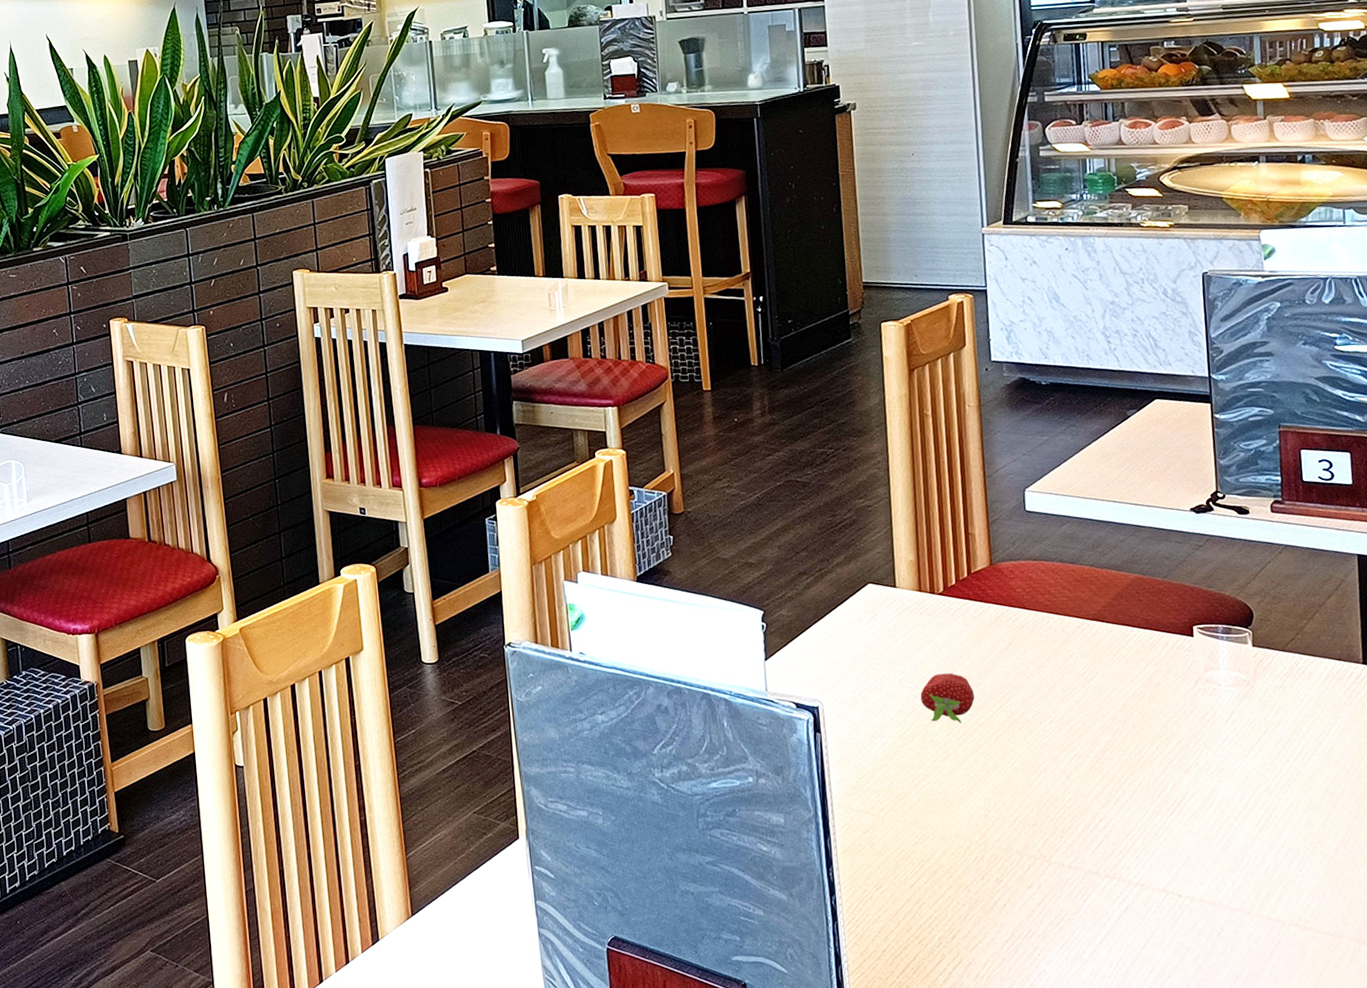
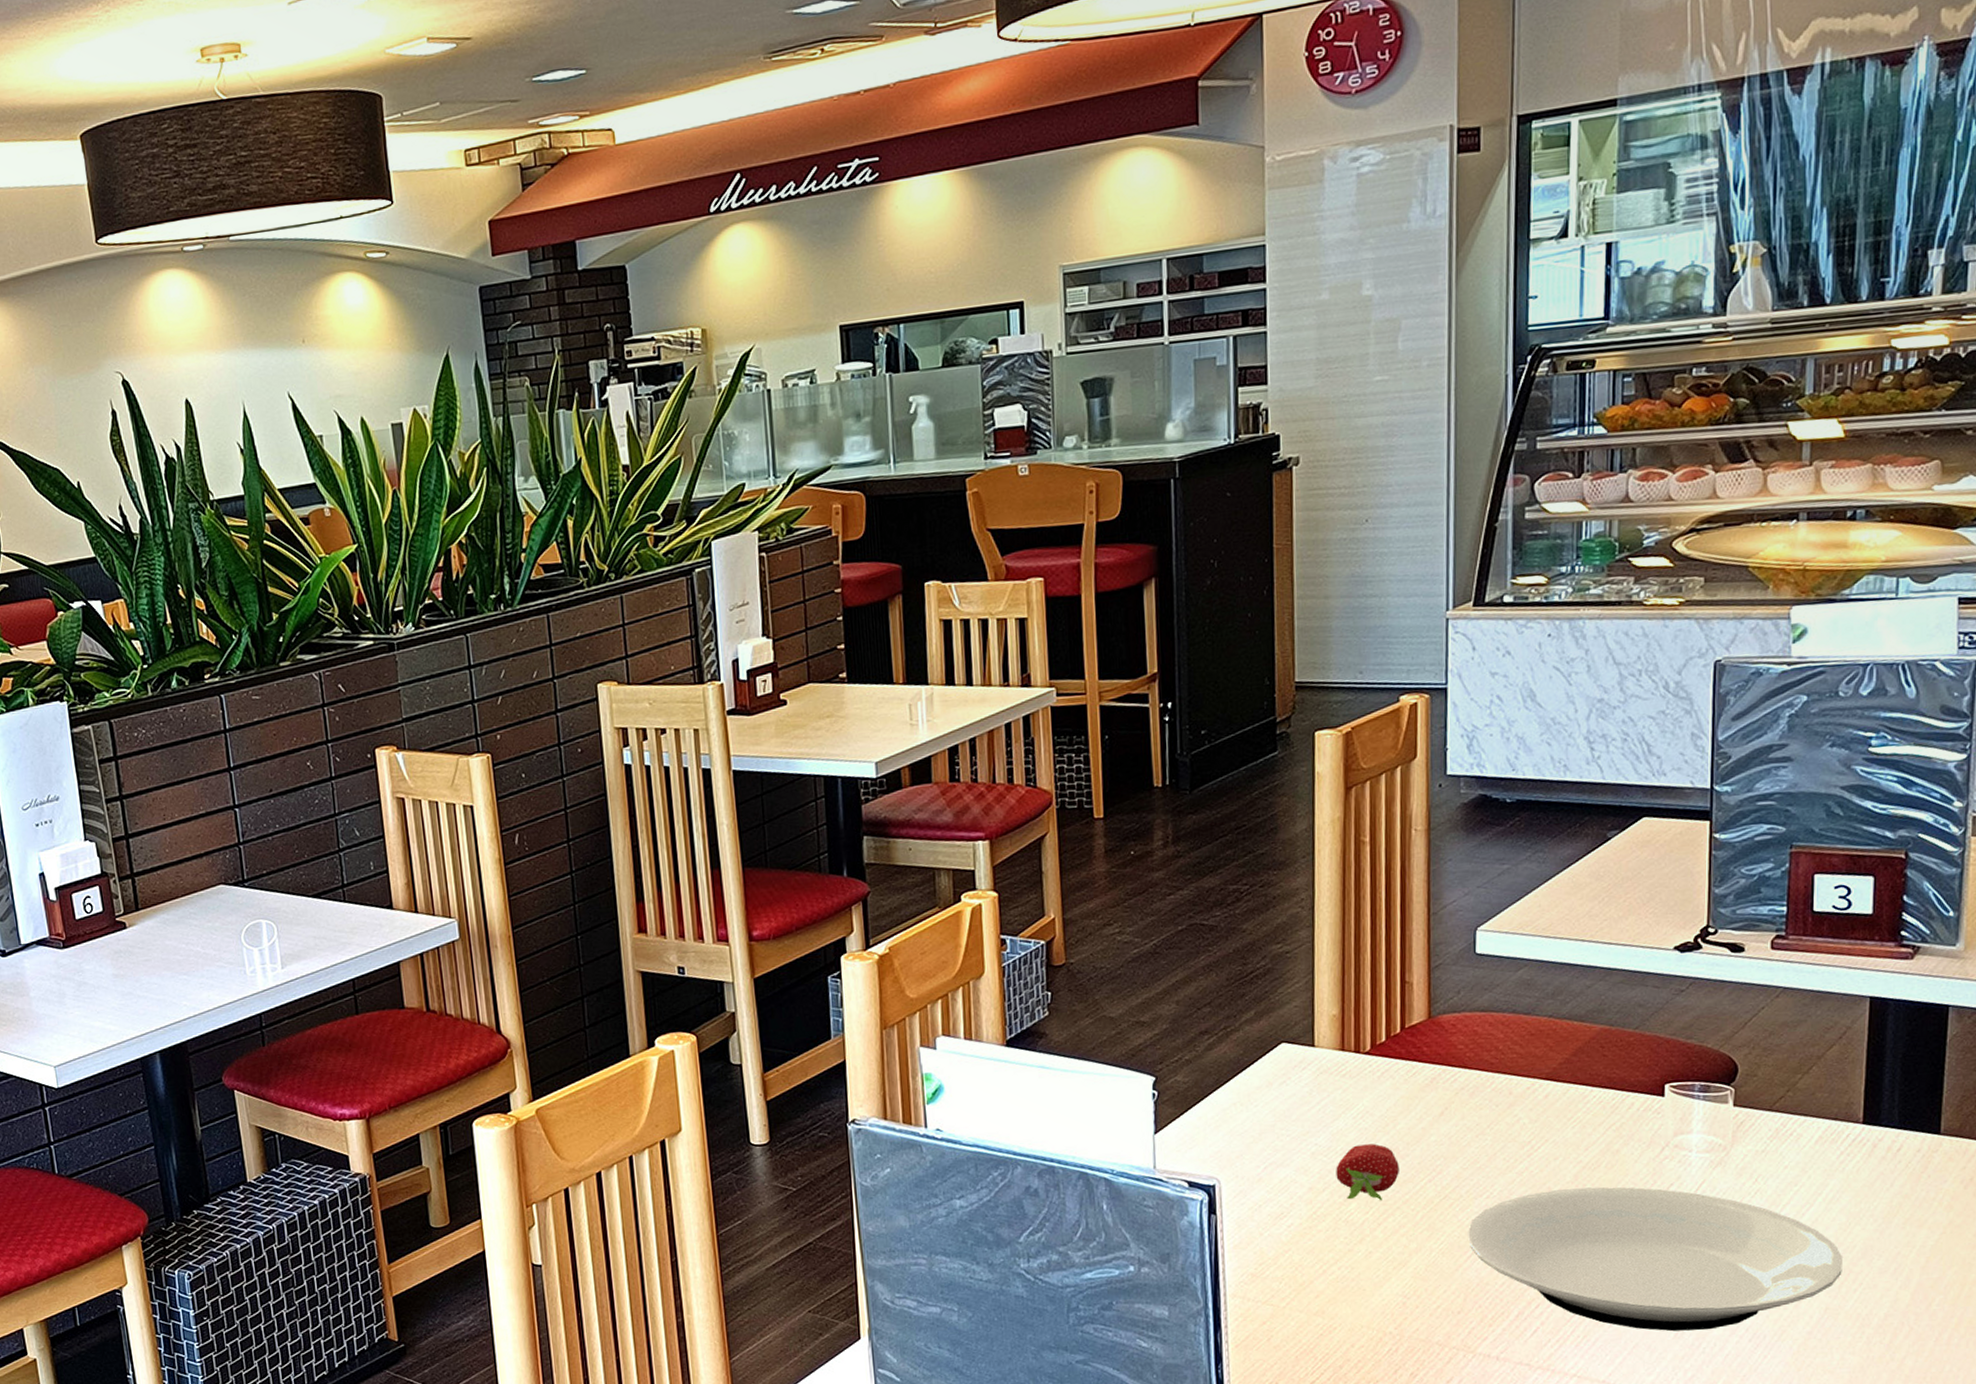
plate: none [1036,715,1359,846] -> present [1468,1186,1844,1332]

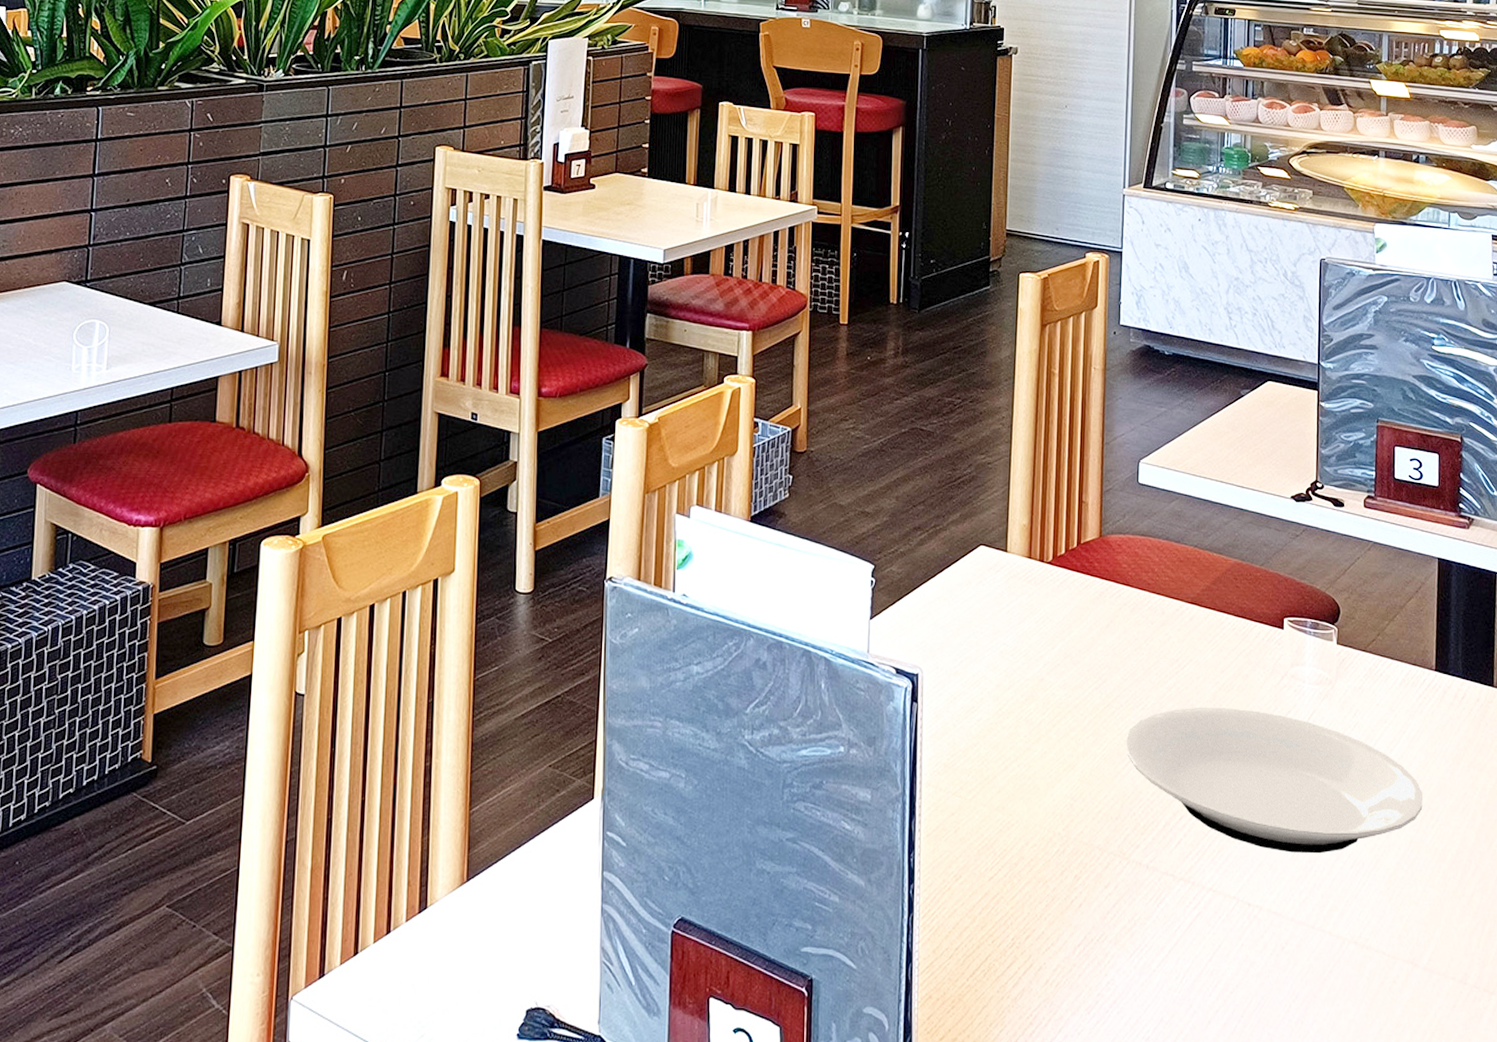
fruit: present [1336,1143,1399,1201] -> none [1020,648,1072,703]

